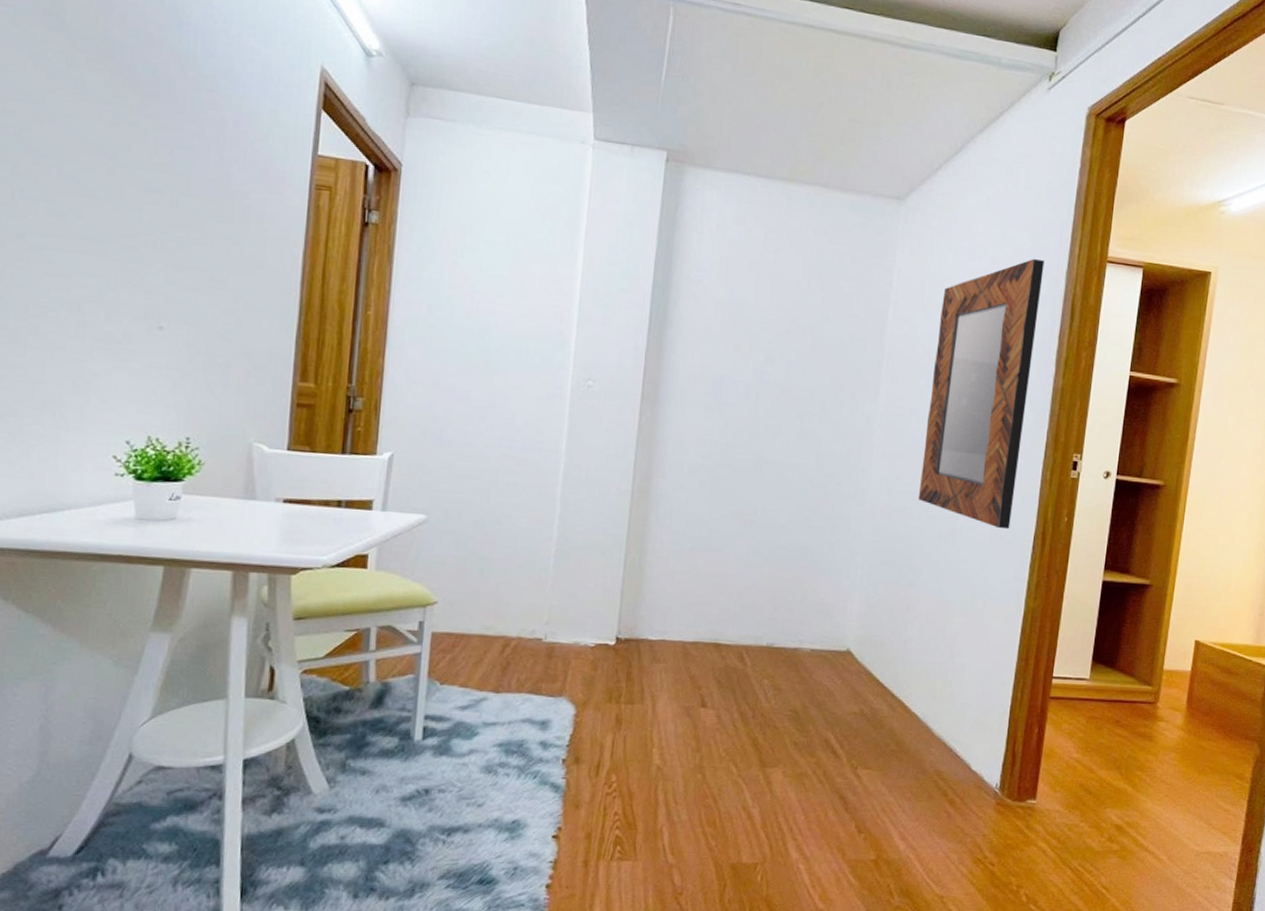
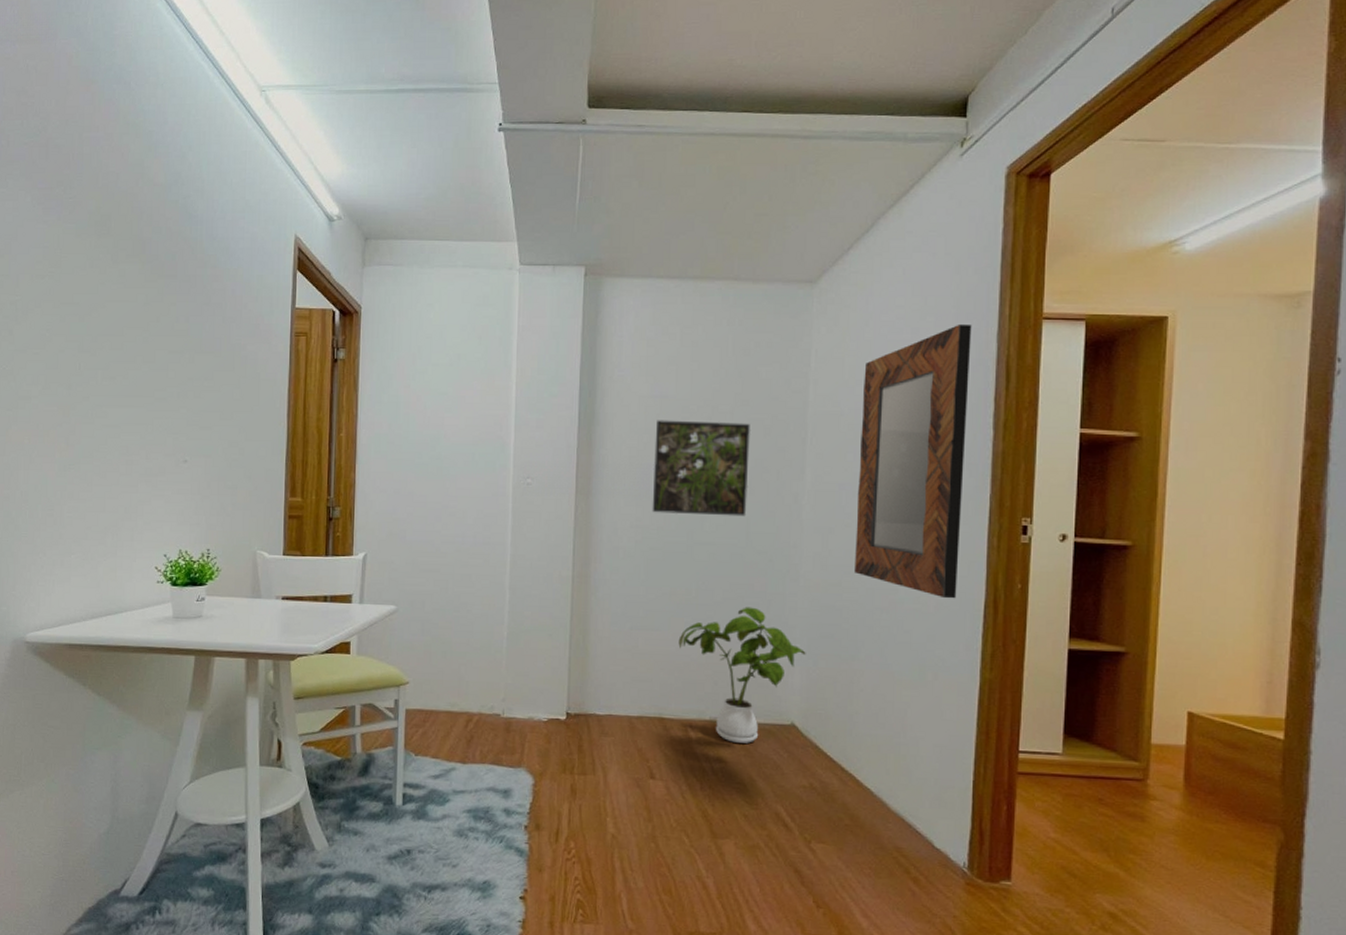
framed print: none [721,328,829,437] -> present [652,420,750,517]
house plant: none [740,530,867,670] -> present [678,607,806,743]

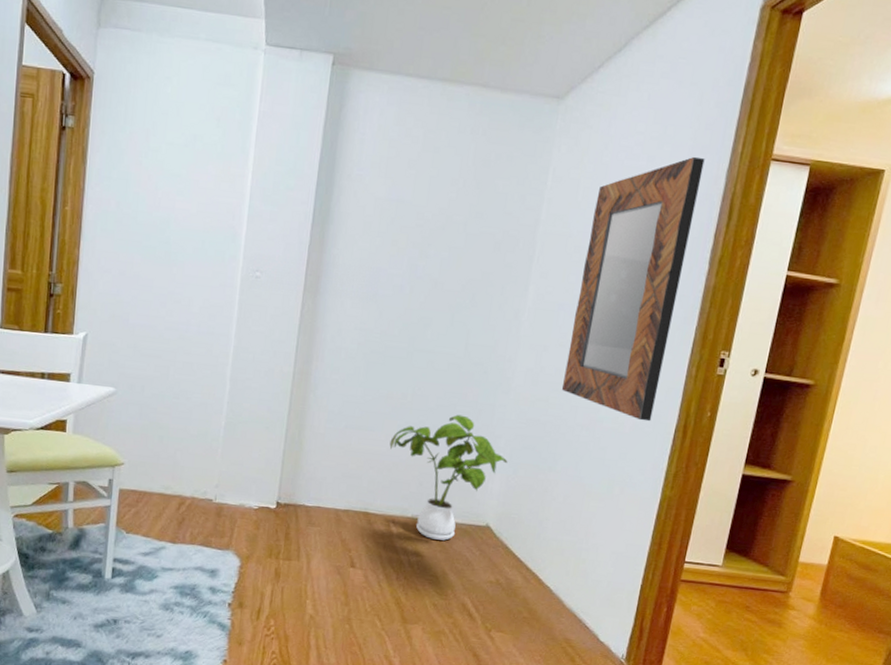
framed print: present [652,420,750,517] -> none [377,224,482,328]

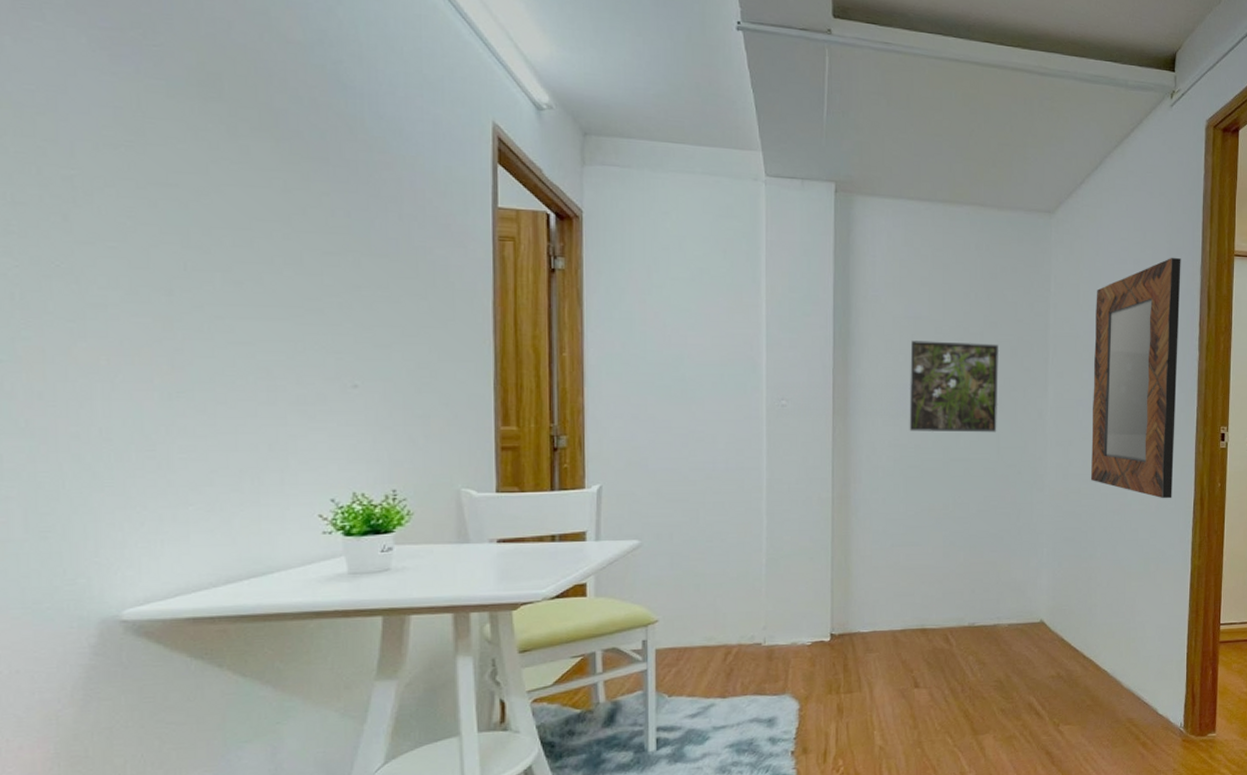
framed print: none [377,224,482,328] -> present [909,340,998,433]
house plant: present [389,414,508,541] -> none [938,517,1052,644]

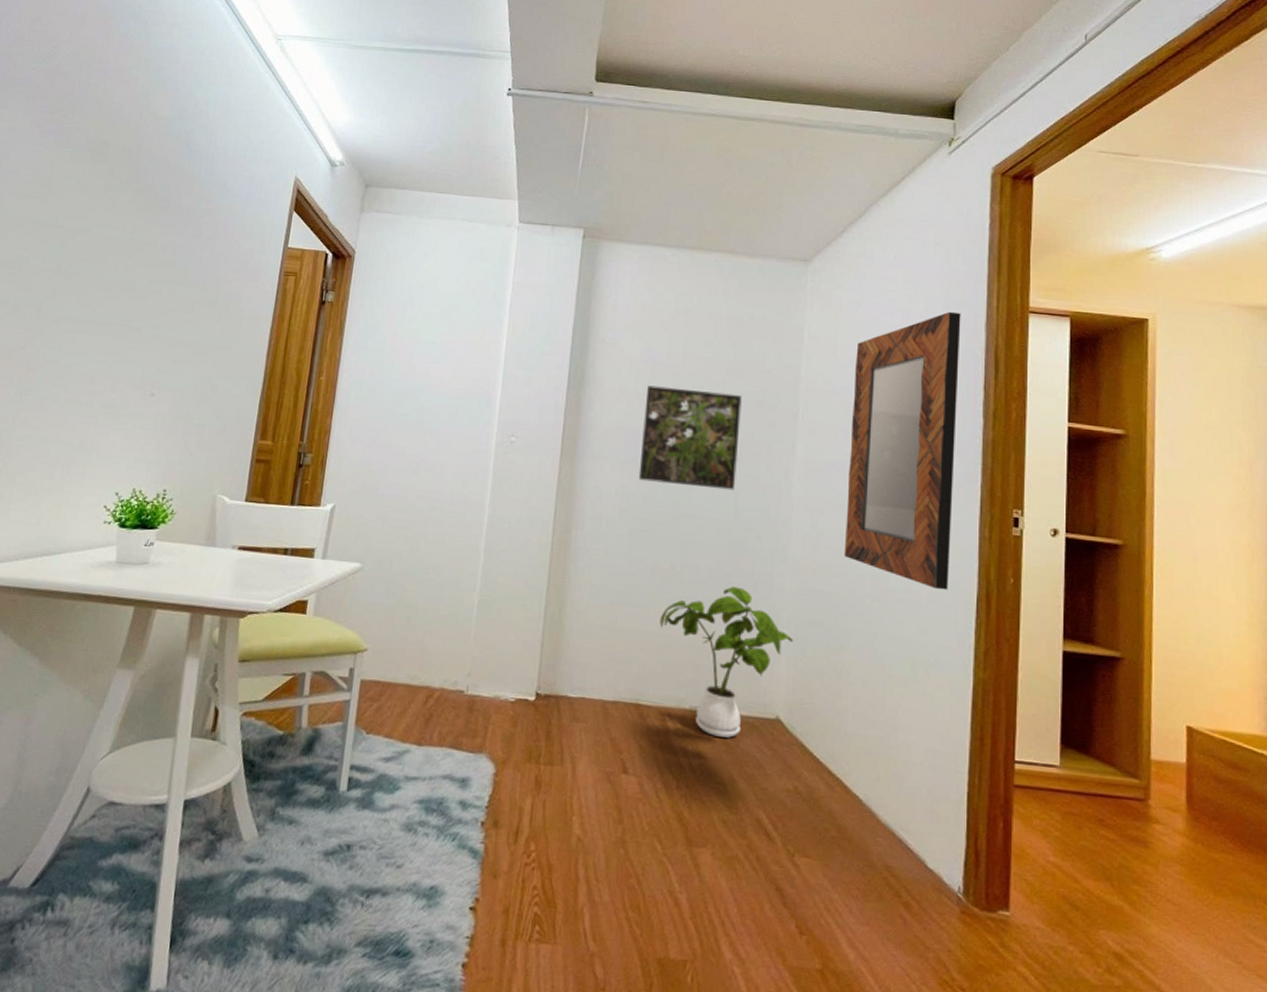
house plant: none [938,517,1052,644] -> present [659,586,793,738]

